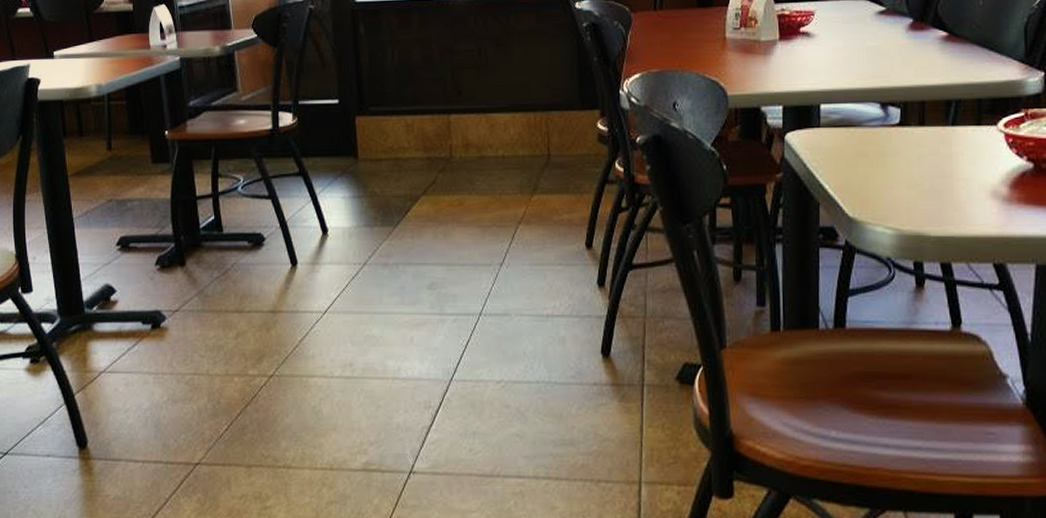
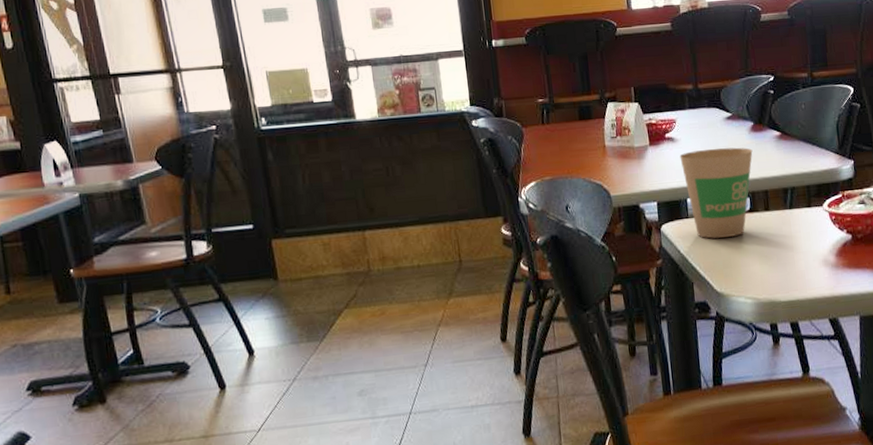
paper cup: none [815,48,909,154] -> present [679,147,753,239]

